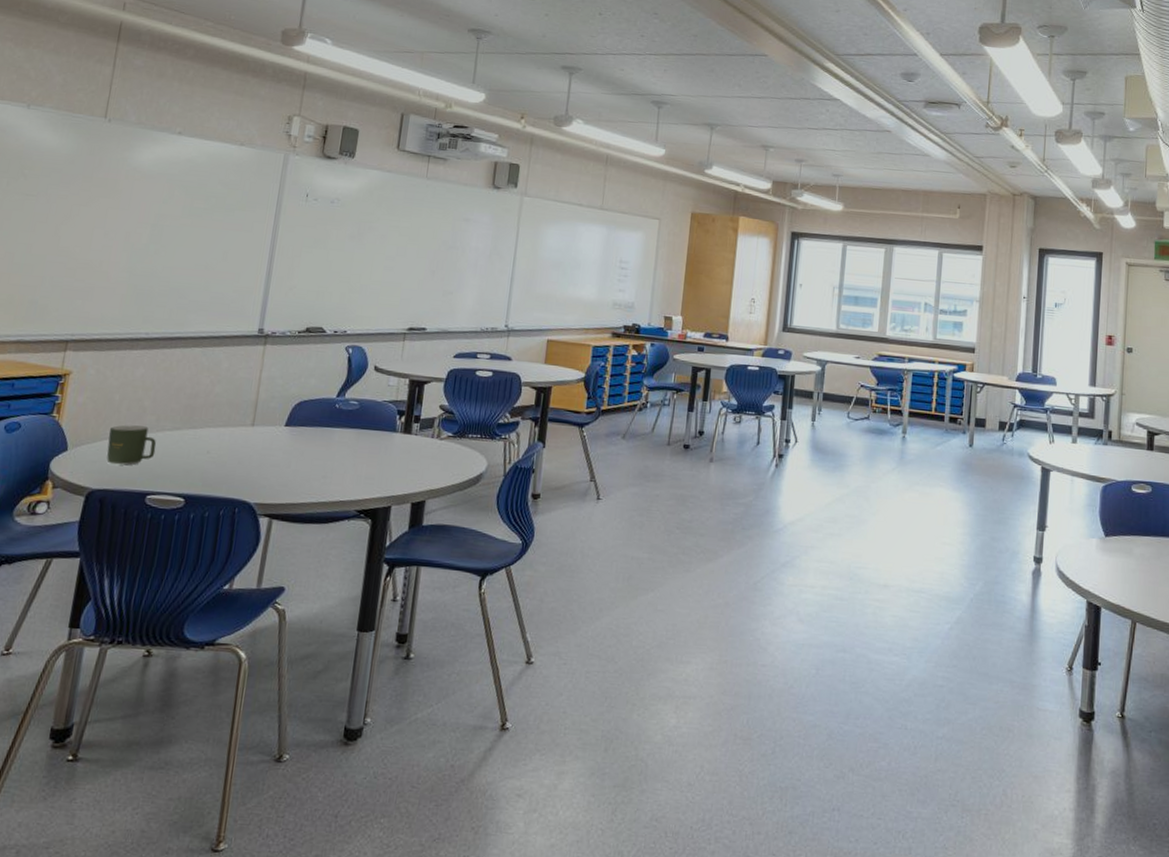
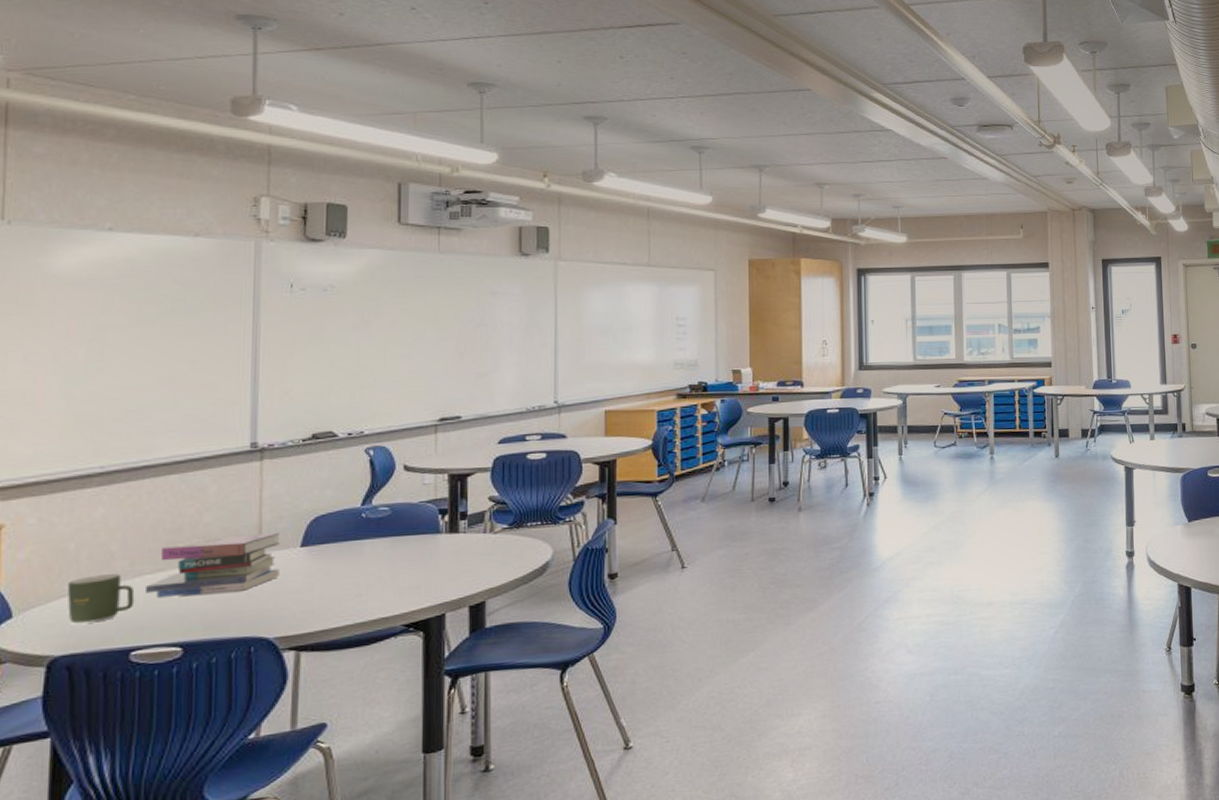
books: none [164,405,271,458] -> present [144,532,281,599]

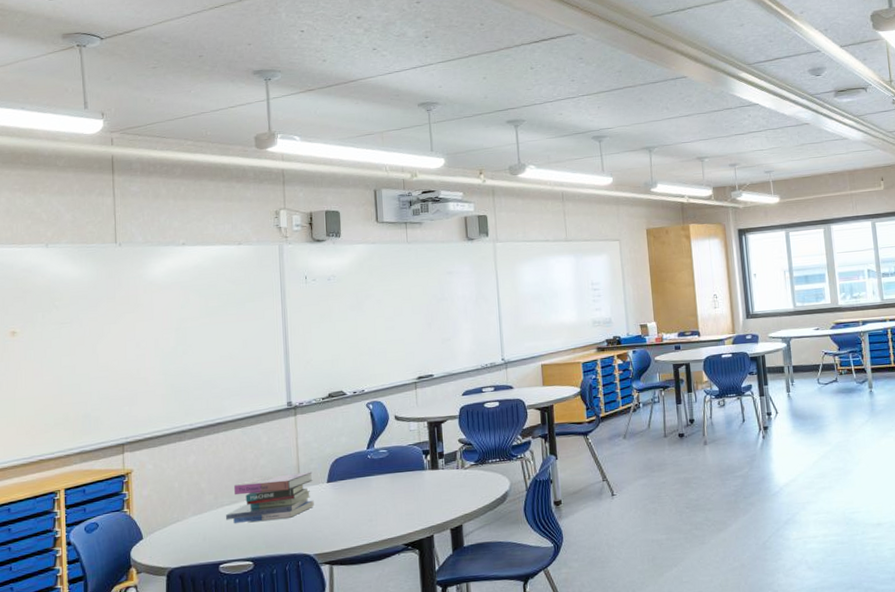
mug: present [67,574,135,624] -> none [175,505,220,544]

